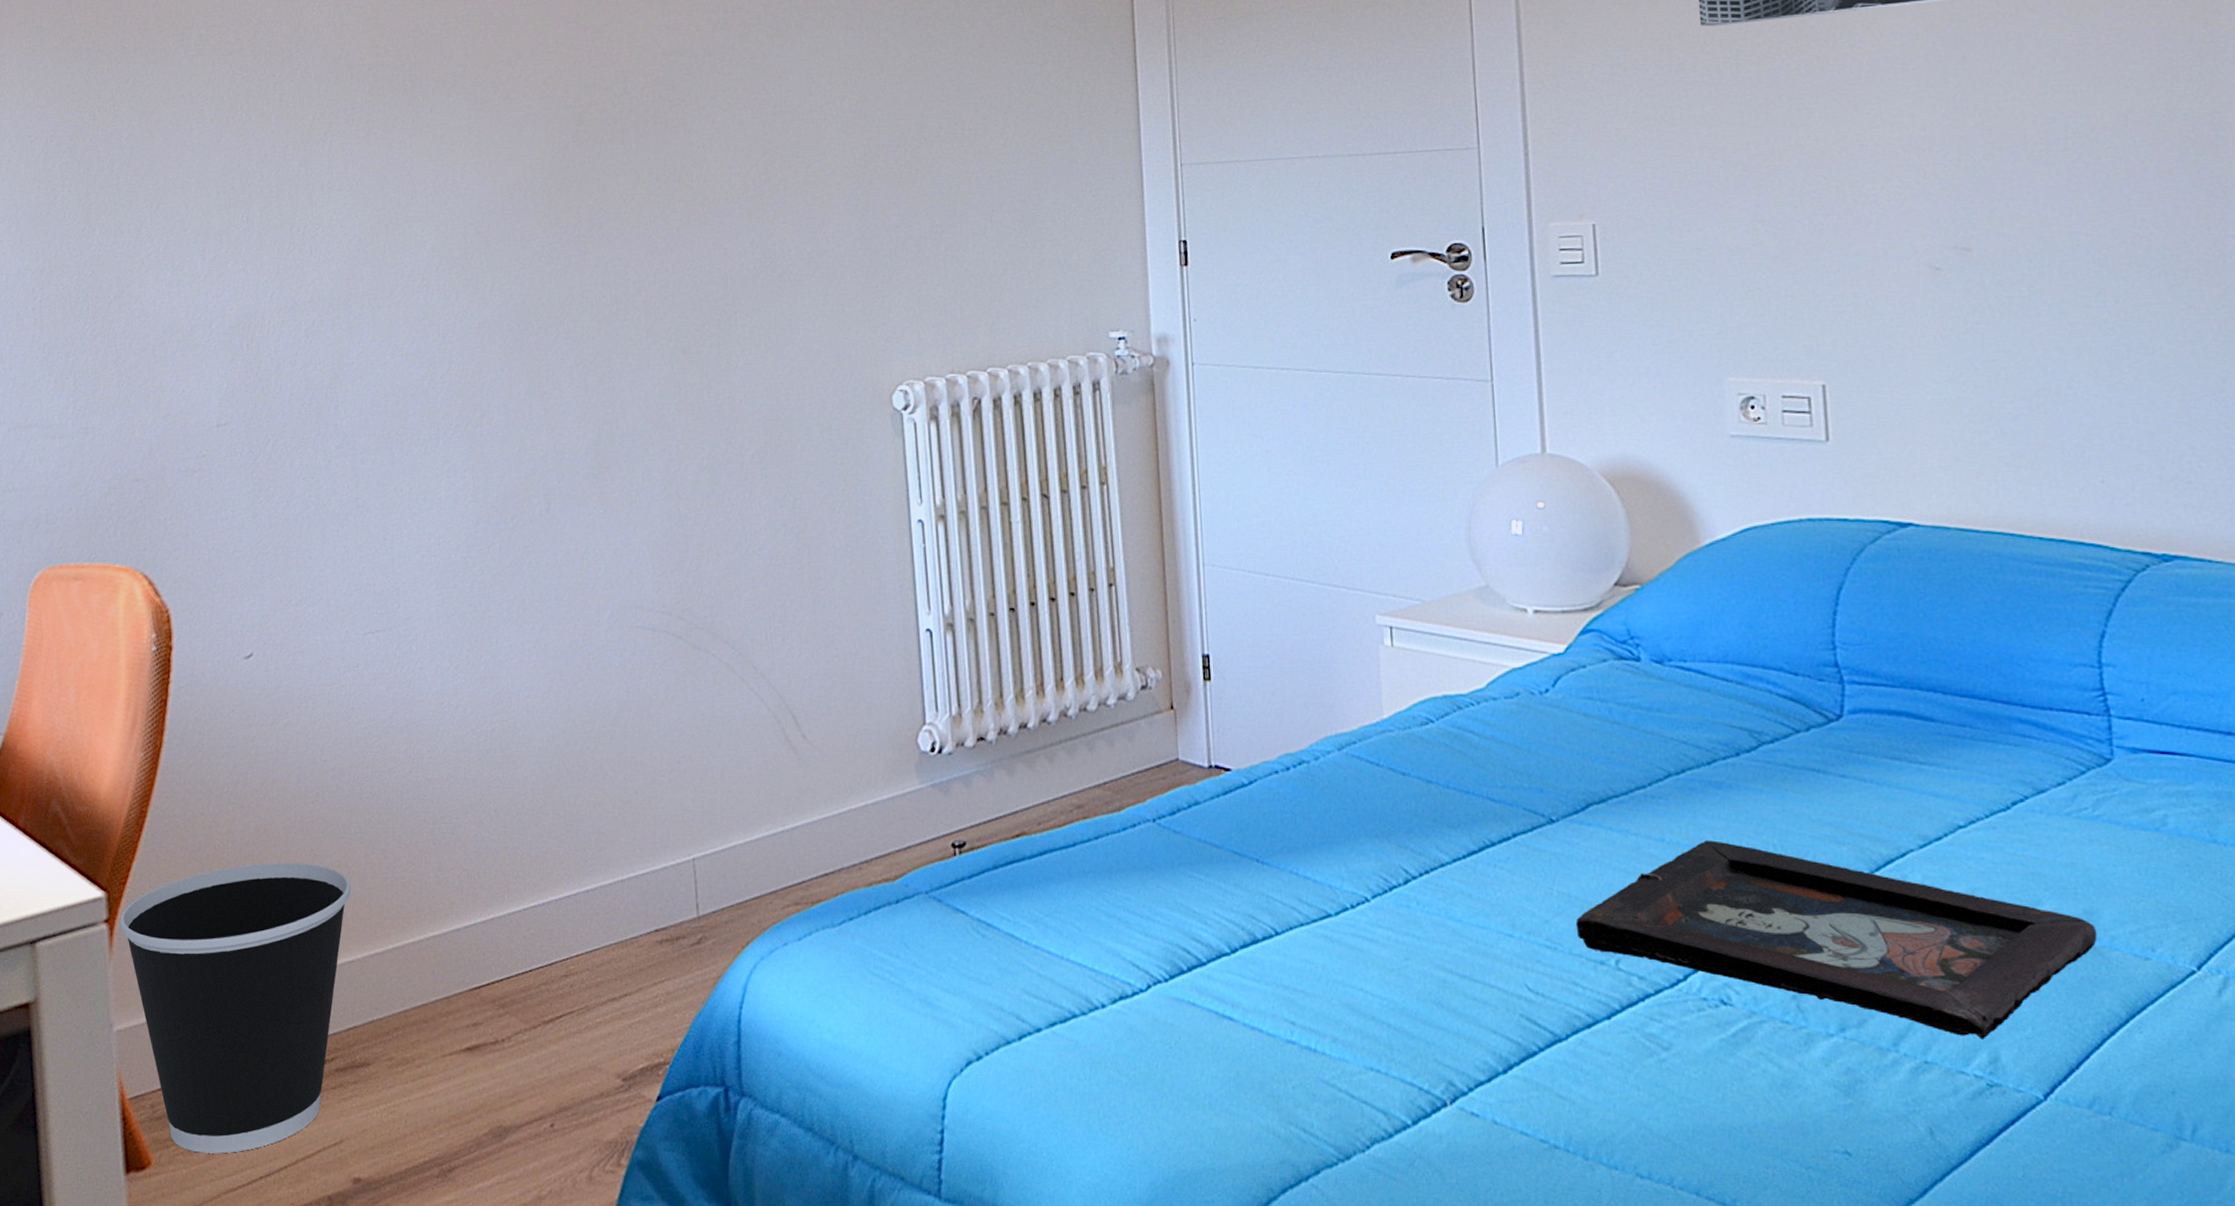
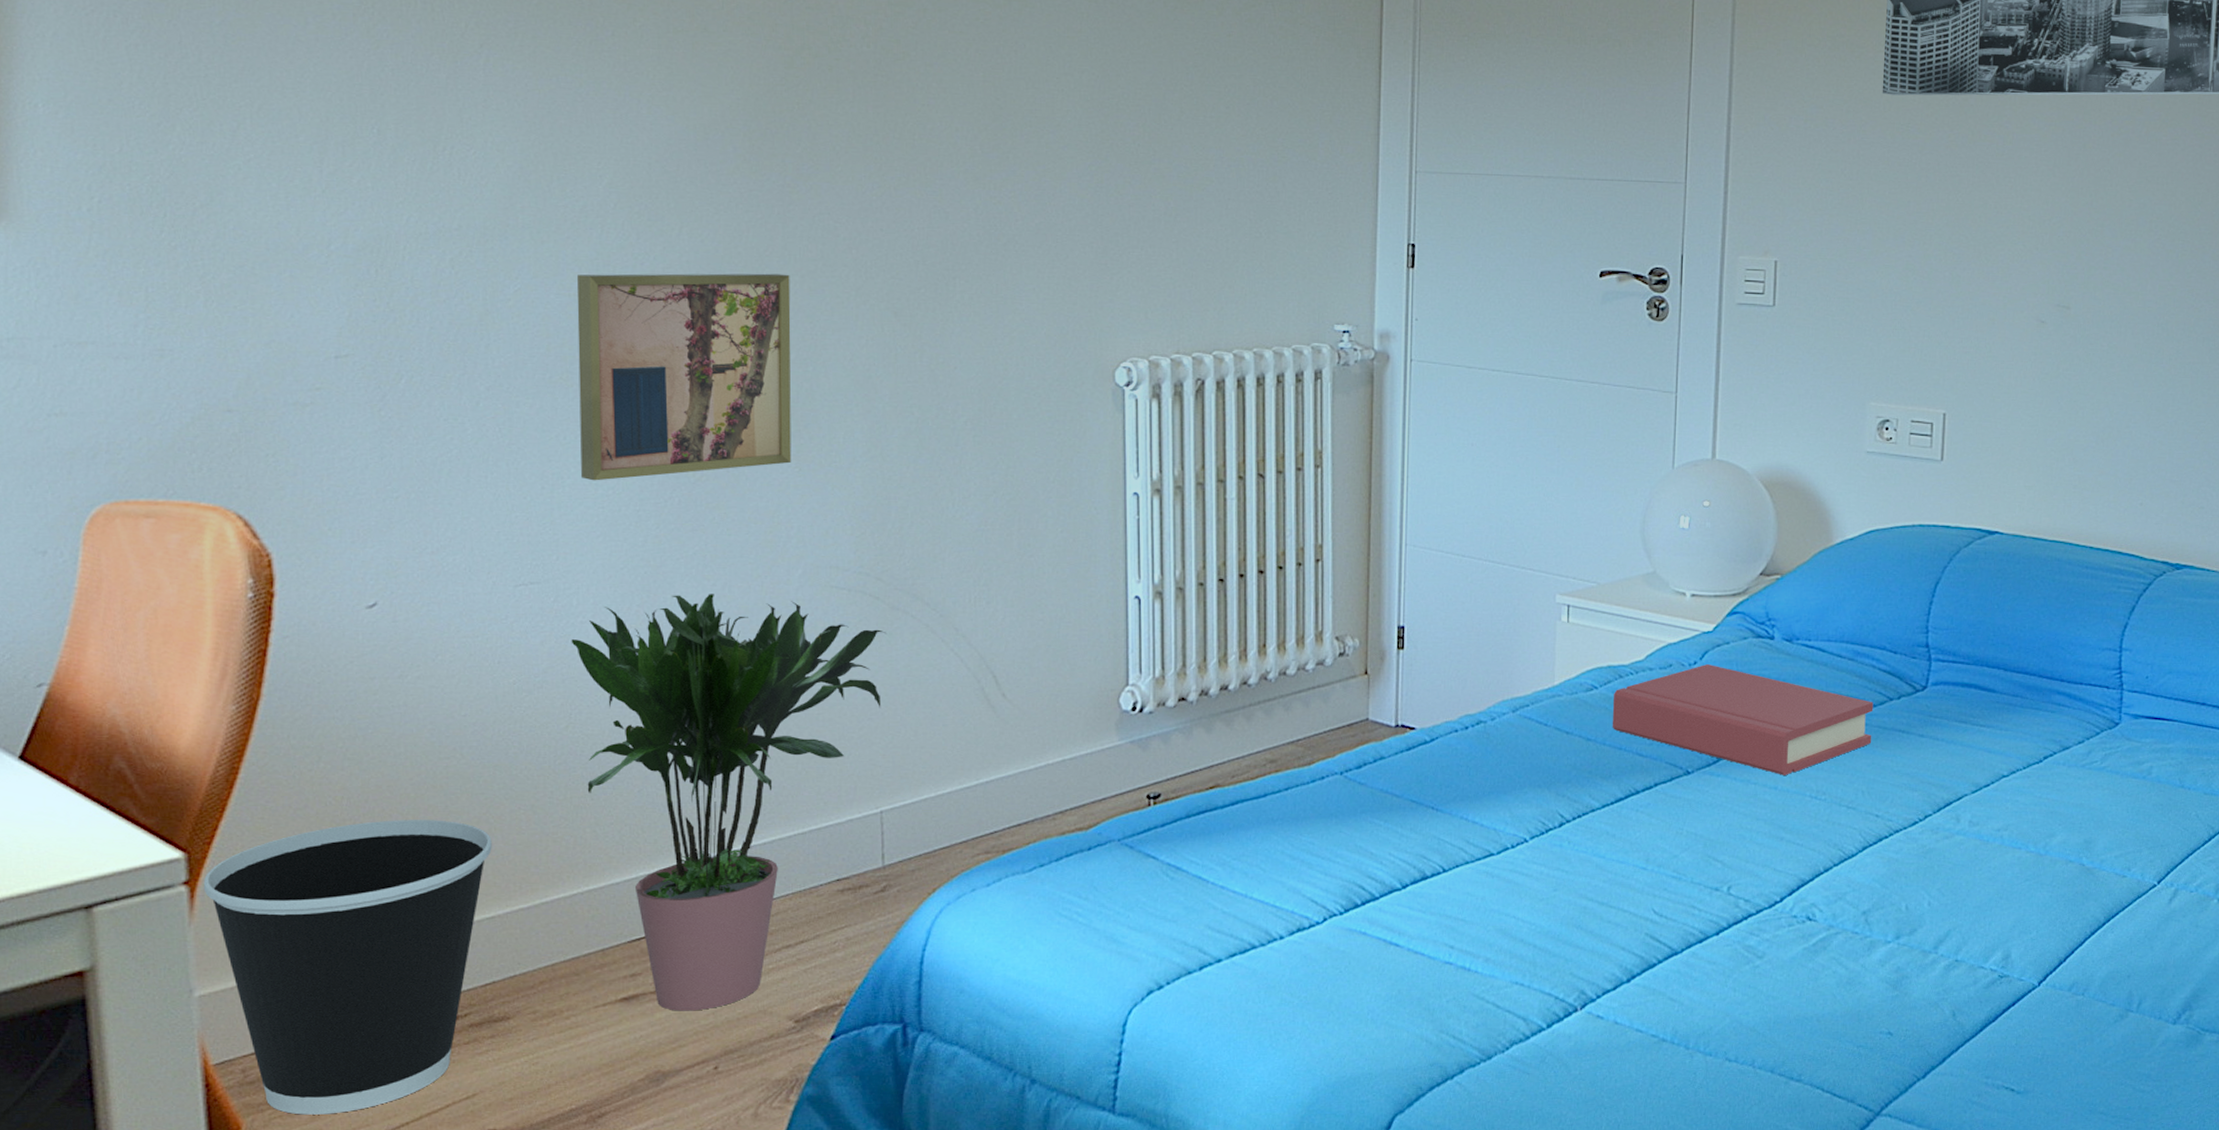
wall art: none [408,320,597,531] -> present [577,273,792,481]
potted plant: none [412,637,691,1064] -> present [571,594,887,1011]
hardback book: none [1453,692,1779,825] -> present [1612,664,1874,775]
decorative tray: present [1575,840,2097,1039] -> none [1698,788,2092,941]

